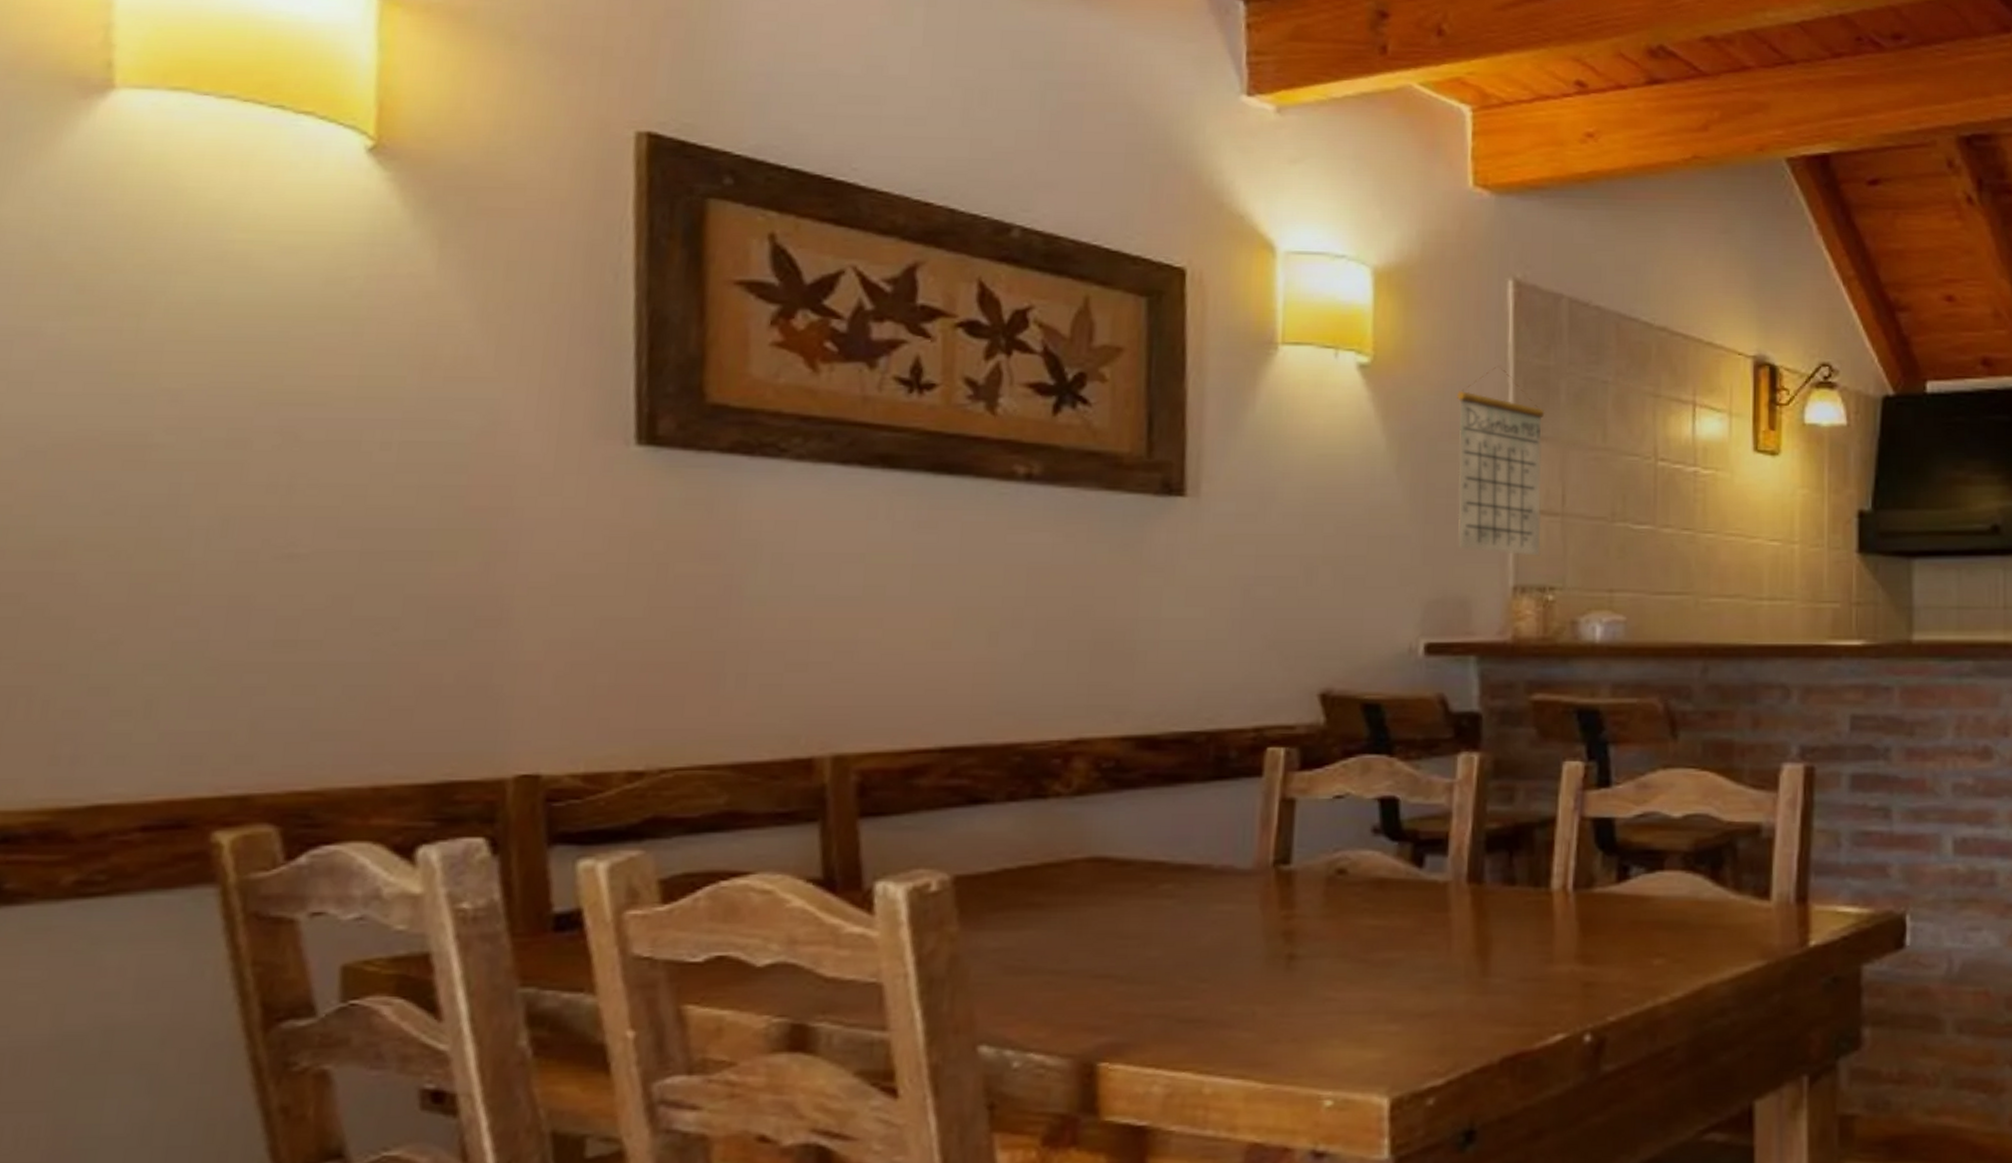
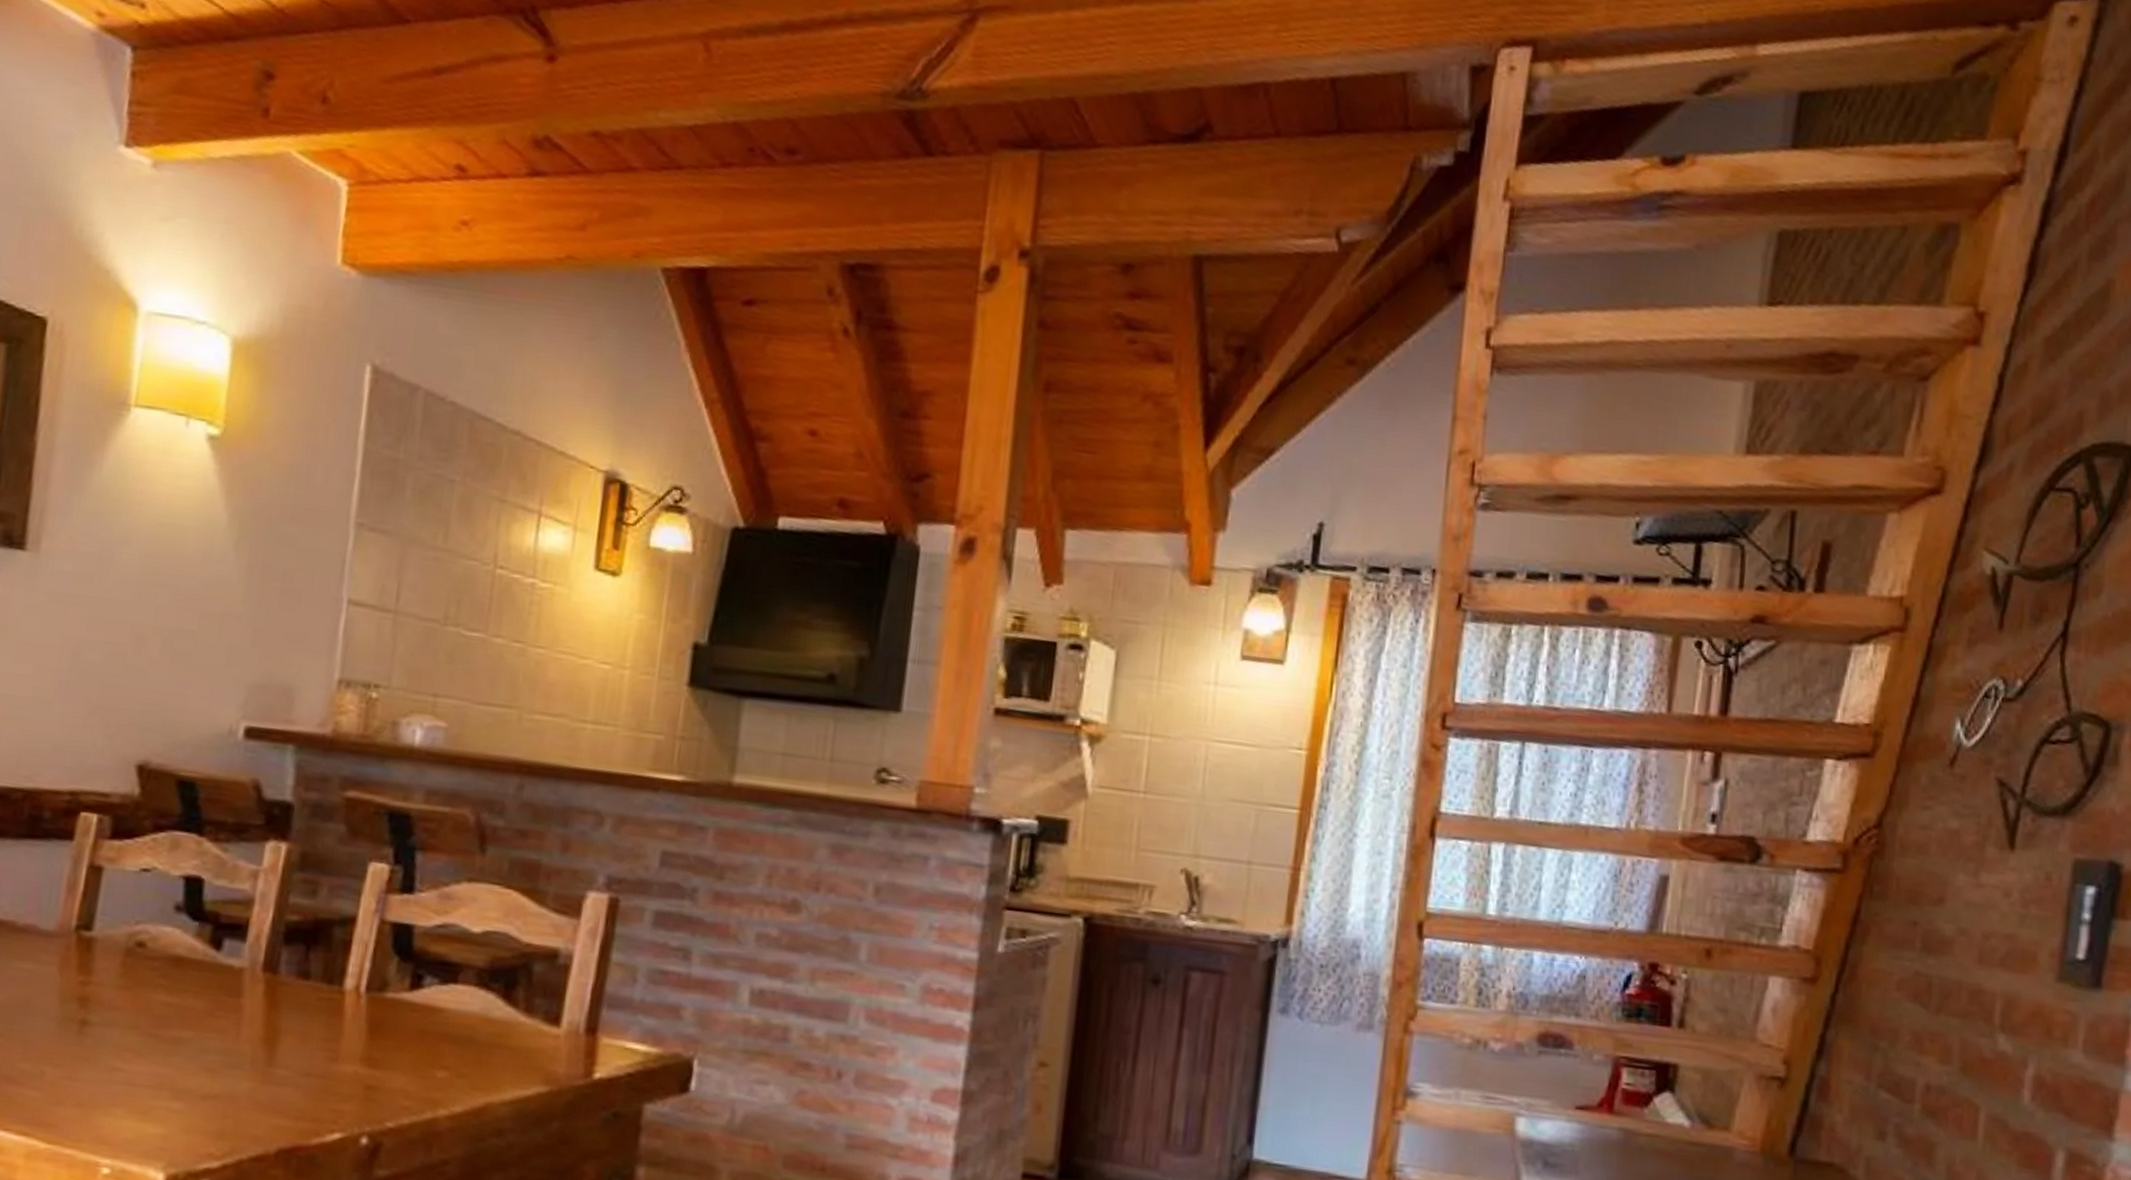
calendar: present [1457,366,1545,556] -> none [289,452,389,652]

